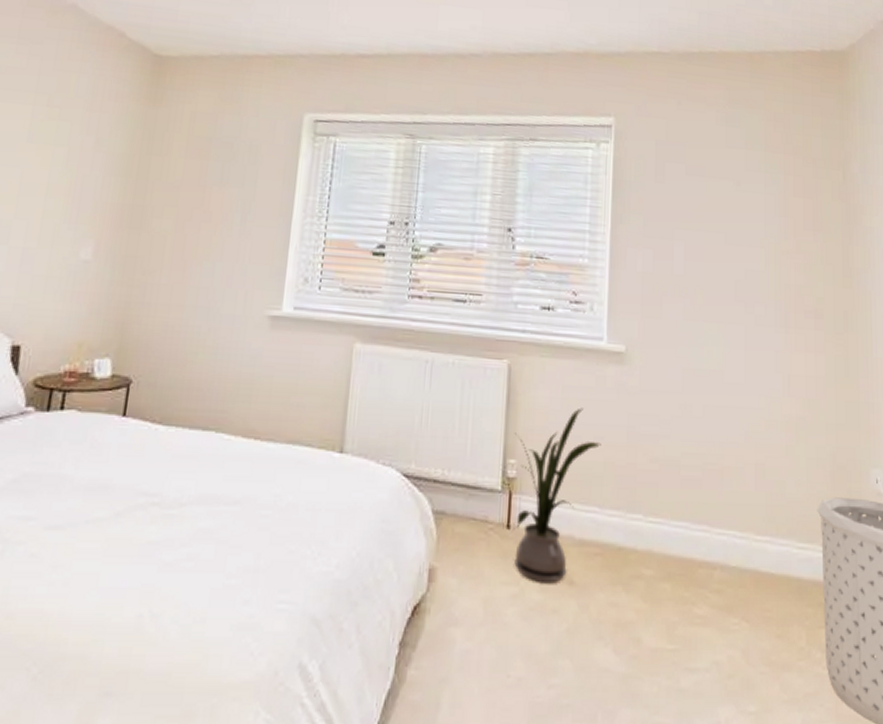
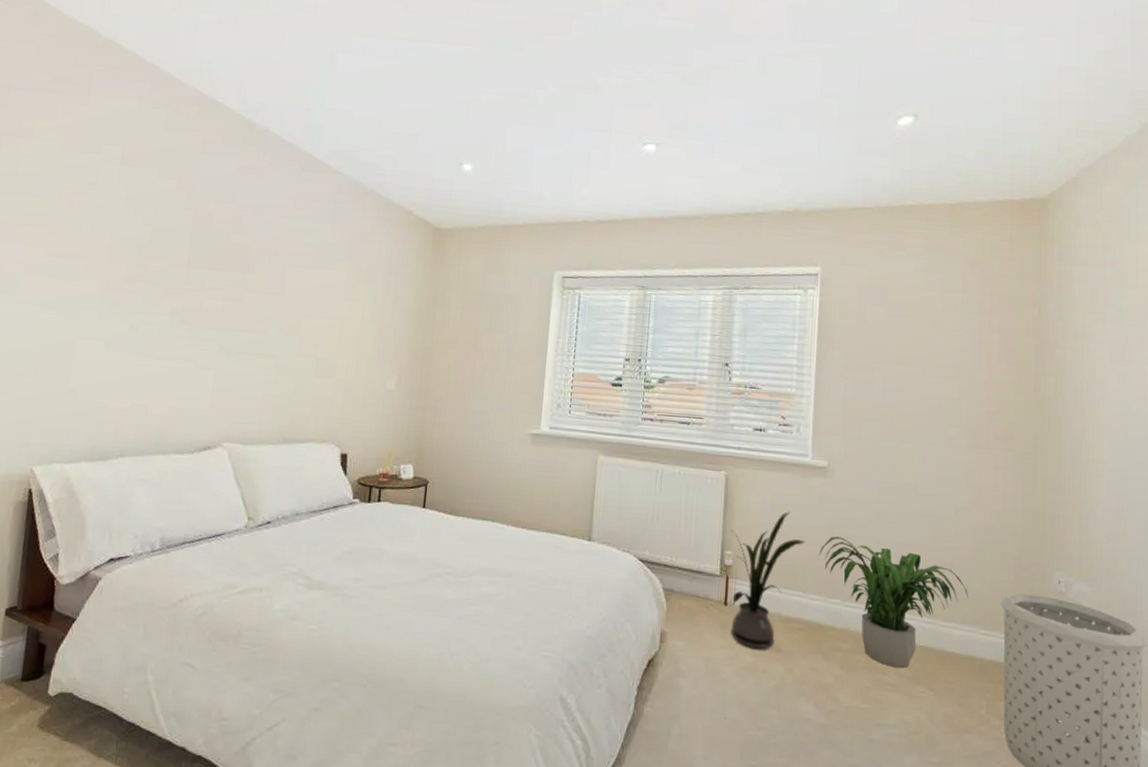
potted plant: none [616,436,782,595] -> present [818,536,968,668]

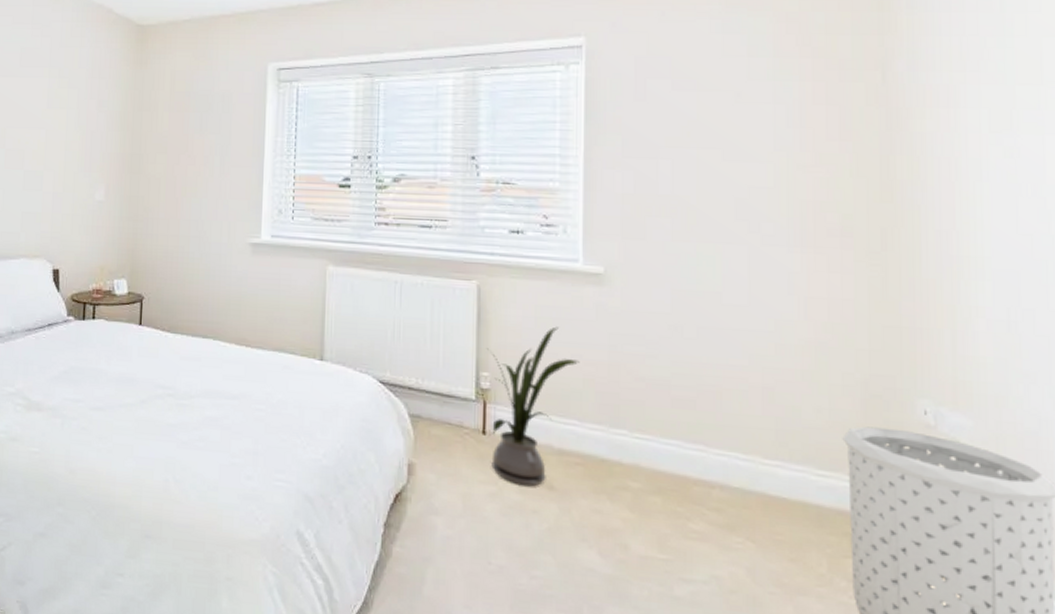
potted plant: present [818,536,968,668] -> none [597,355,797,513]

